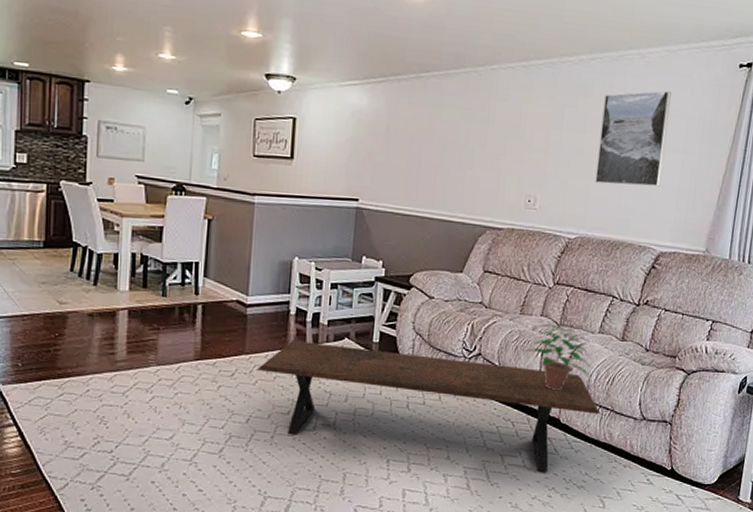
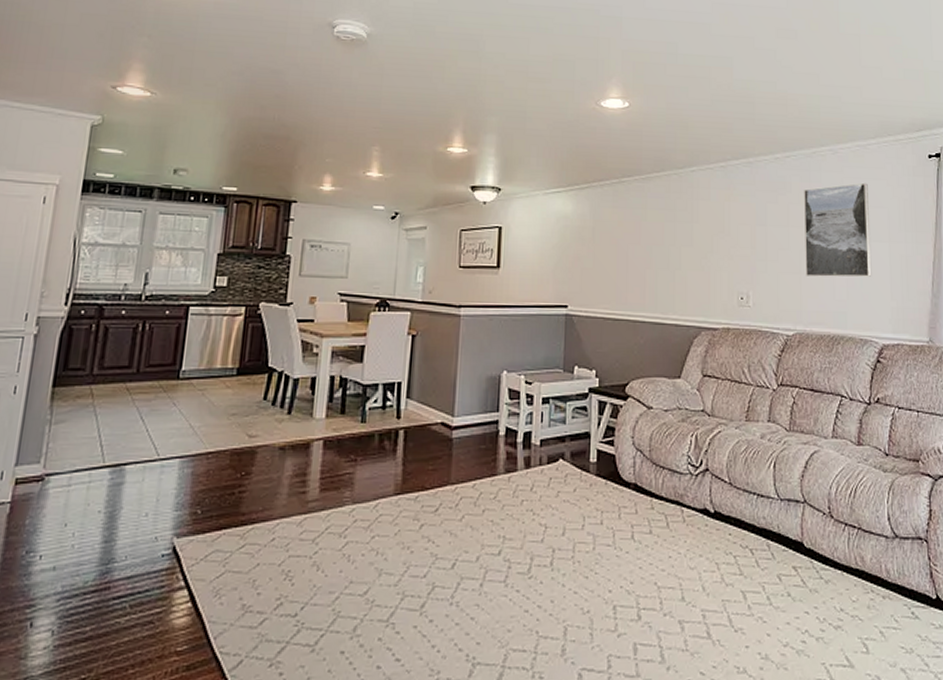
coffee table: present [257,341,601,472] -> none [463,466,847,610]
potted plant: present [523,321,592,390] -> none [753,427,830,507]

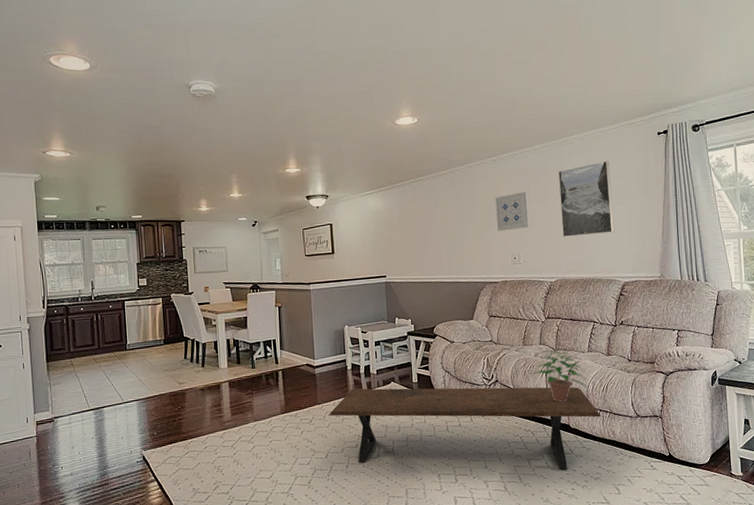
coffee table: none [463,466,847,610] -> present [328,387,602,470]
wall art: none [720,211,762,261] -> present [494,192,528,231]
potted plant: none [753,427,830,507] -> present [530,347,588,402]

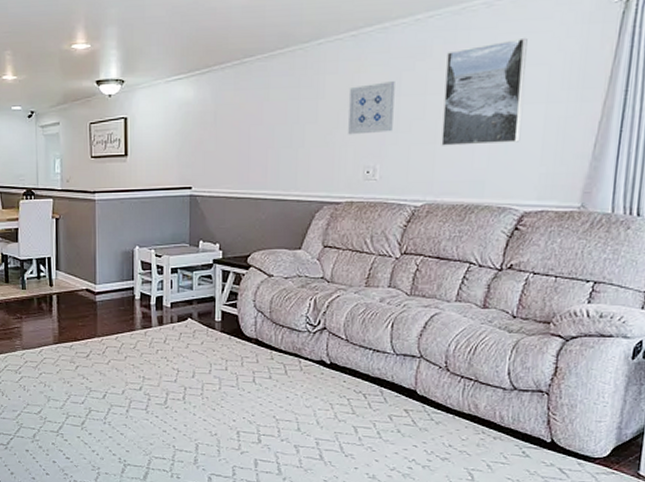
coffee table: present [328,387,602,470] -> none [109,323,463,444]
potted plant: present [530,347,588,402] -> none [371,291,449,361]

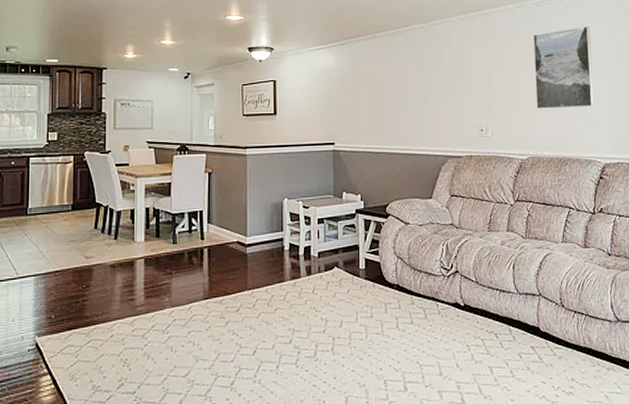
wall art: present [347,81,395,135] -> none [461,56,498,99]

